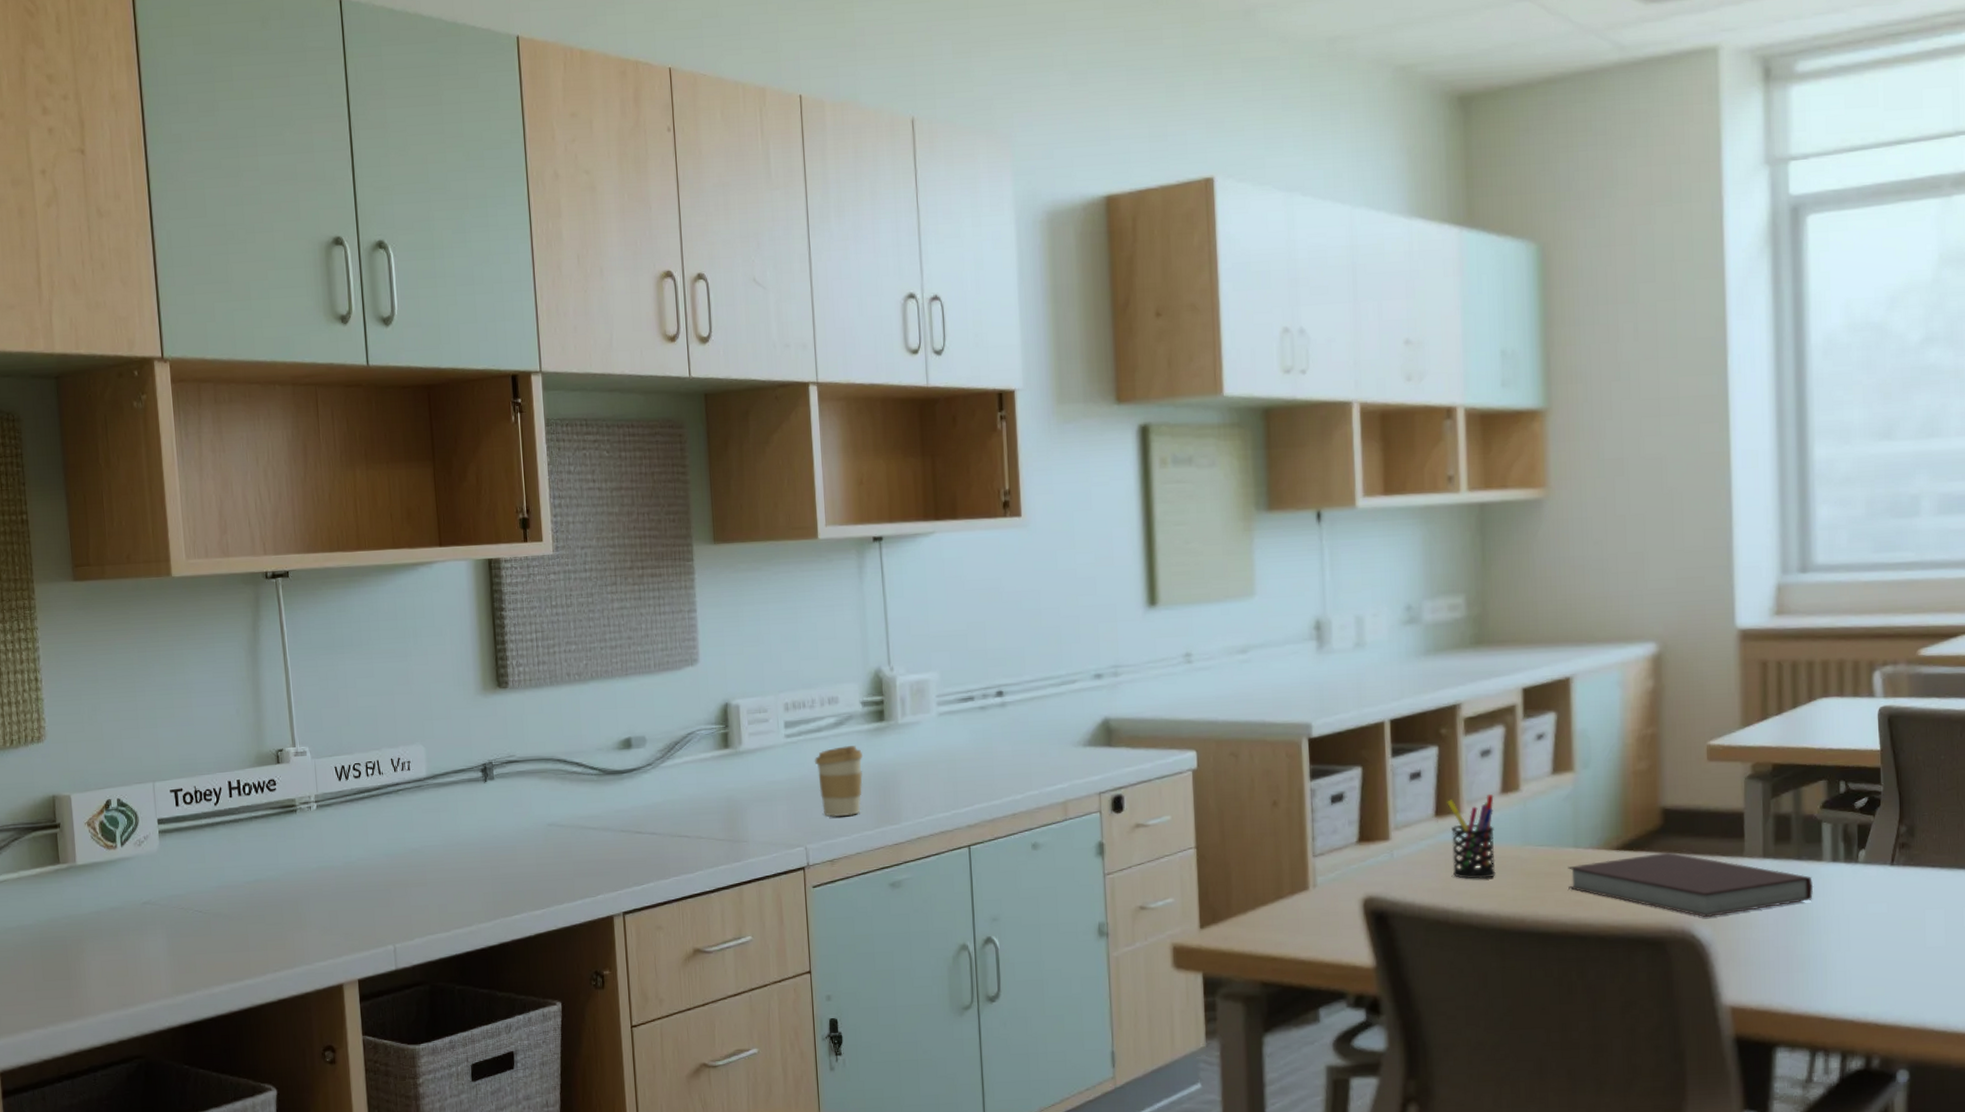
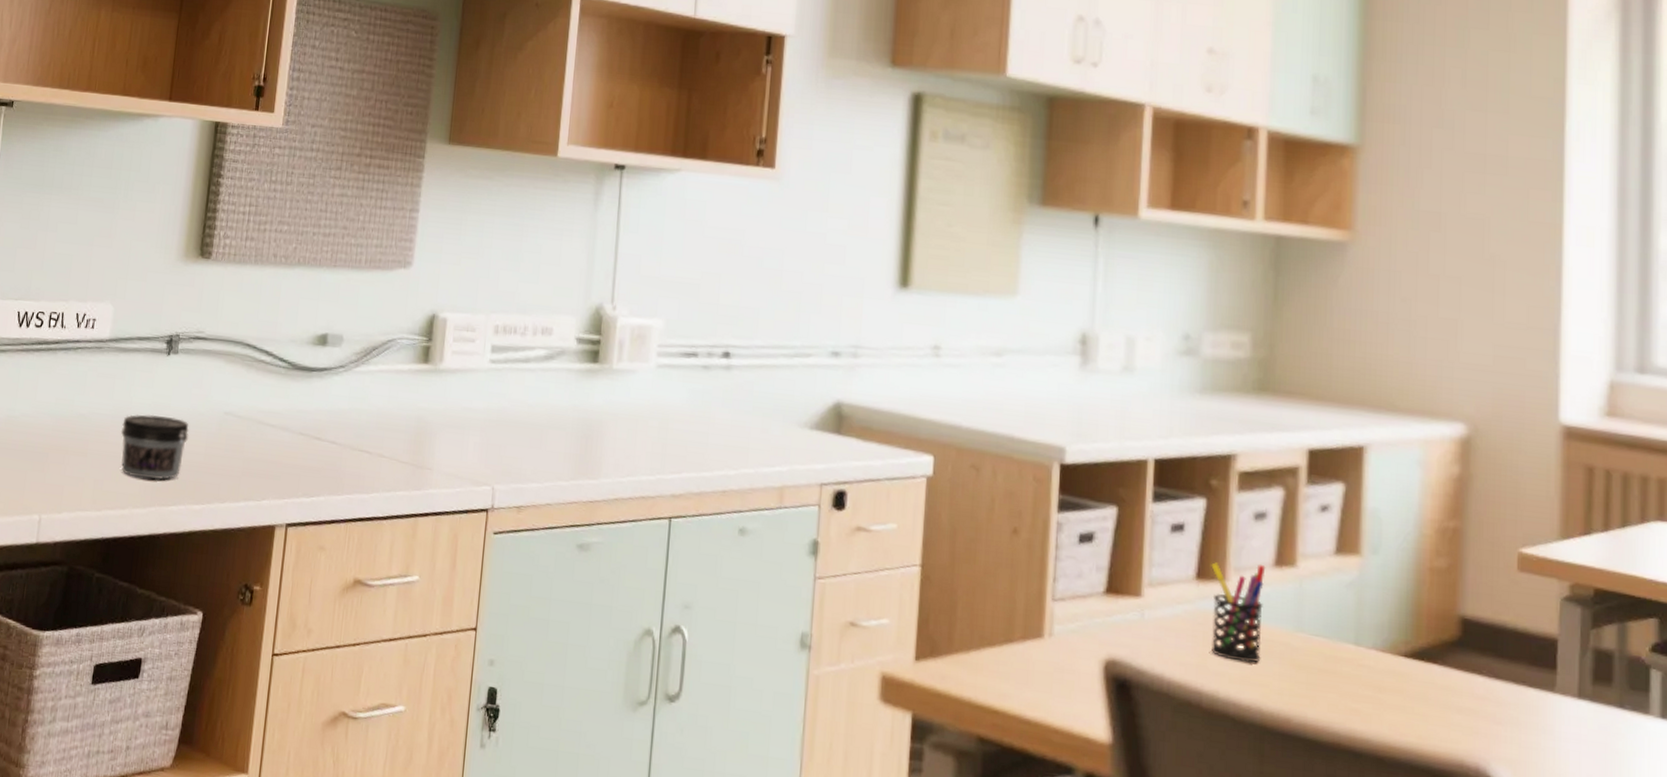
jar: none [454,837,519,897] -> present [120,414,189,480]
coffee cup: present [814,746,863,817] -> none [516,383,569,461]
notebook: present [1568,852,1814,918] -> none [1345,666,1637,761]

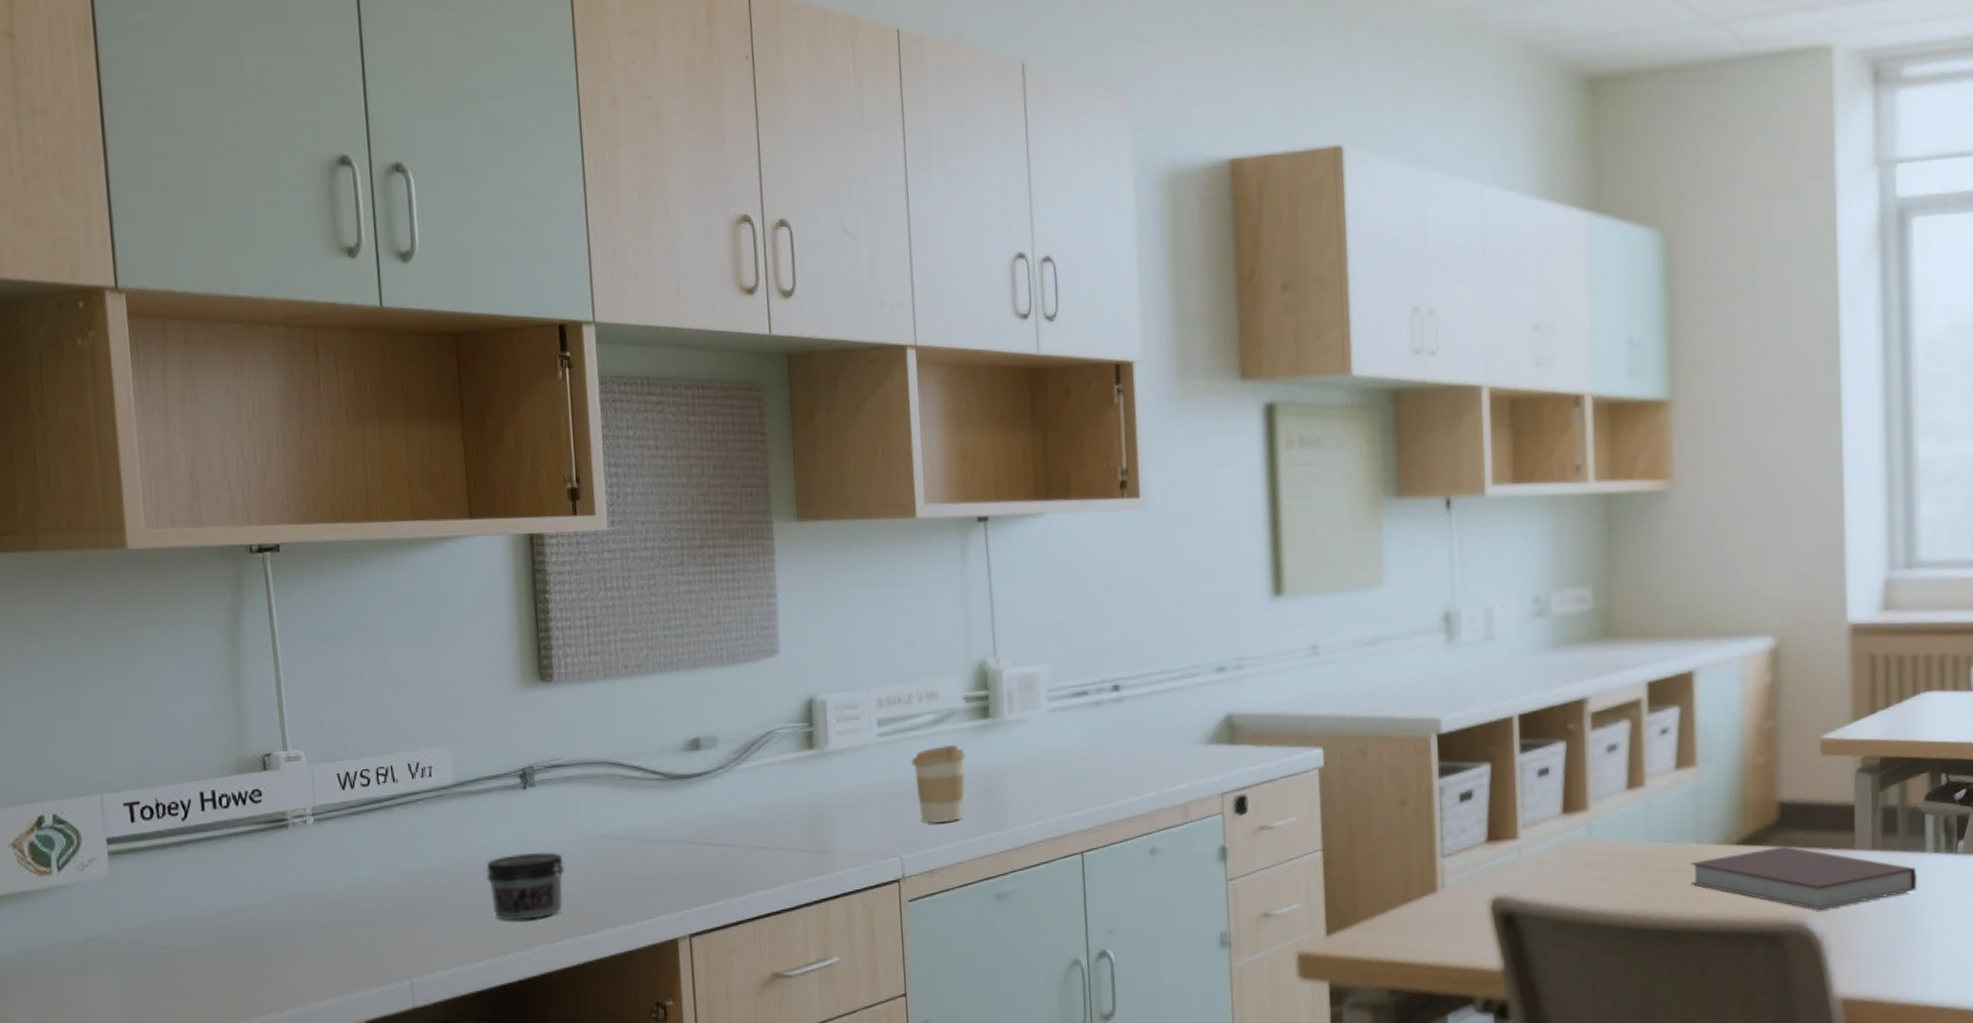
coffee cup: none [516,383,569,461] -> present [910,745,965,824]
pen holder: present [1210,562,1266,663] -> none [1574,790,1622,877]
notebook: none [1345,666,1637,761] -> present [1690,846,1918,911]

